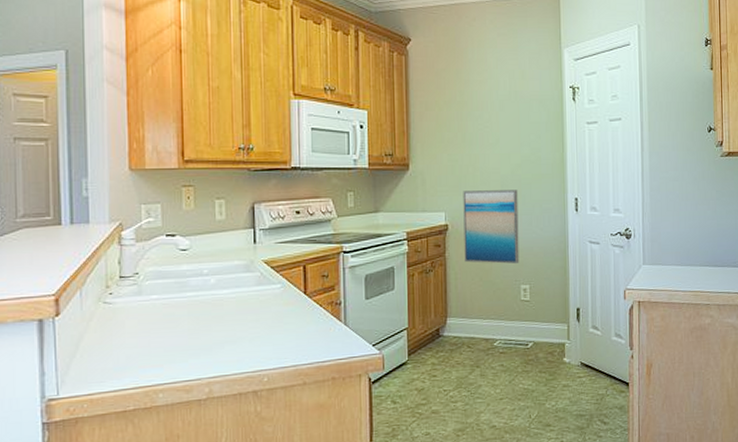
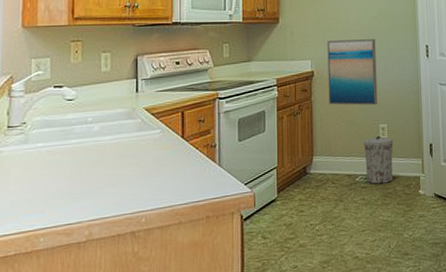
trash can: none [502,297,536,350] -> present [363,135,393,185]

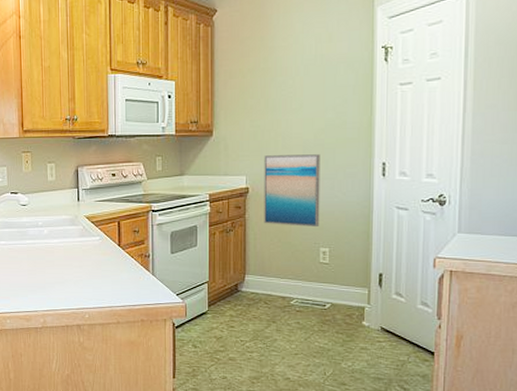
trash can: present [363,135,393,185] -> none [300,259,335,310]

